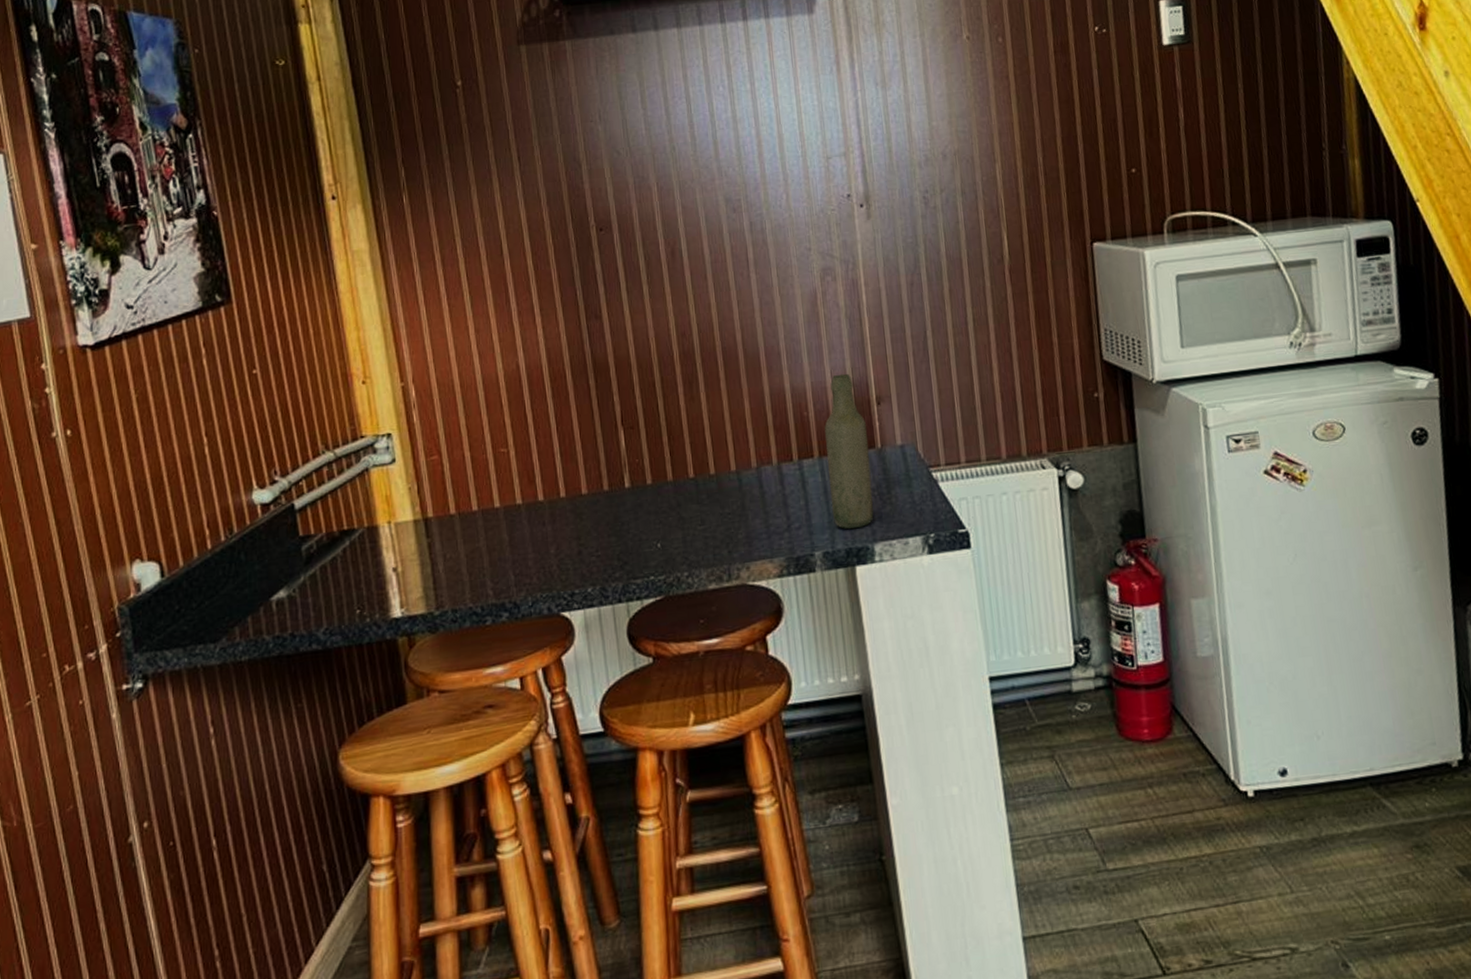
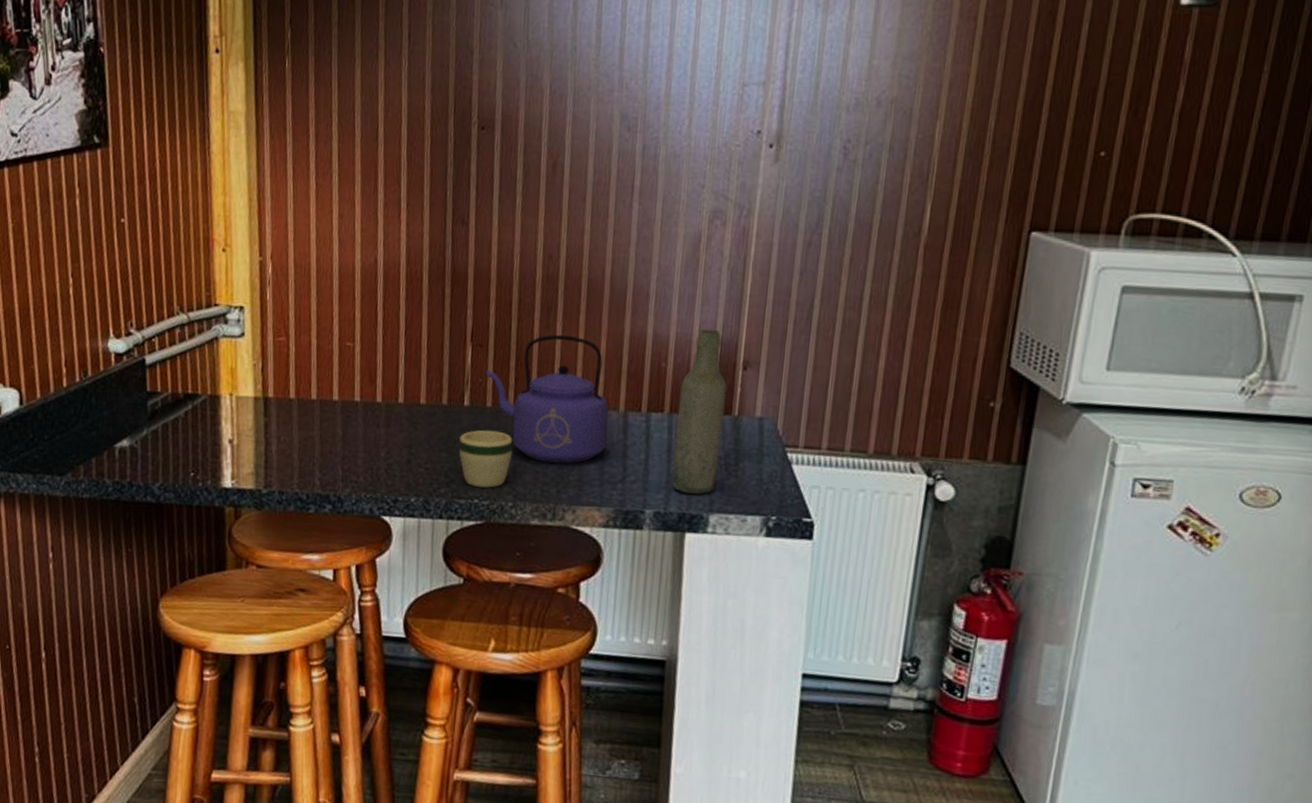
mug: none [626,505,680,564] -> present [459,430,513,488]
kettle: none [642,403,767,527] -> present [486,334,609,464]

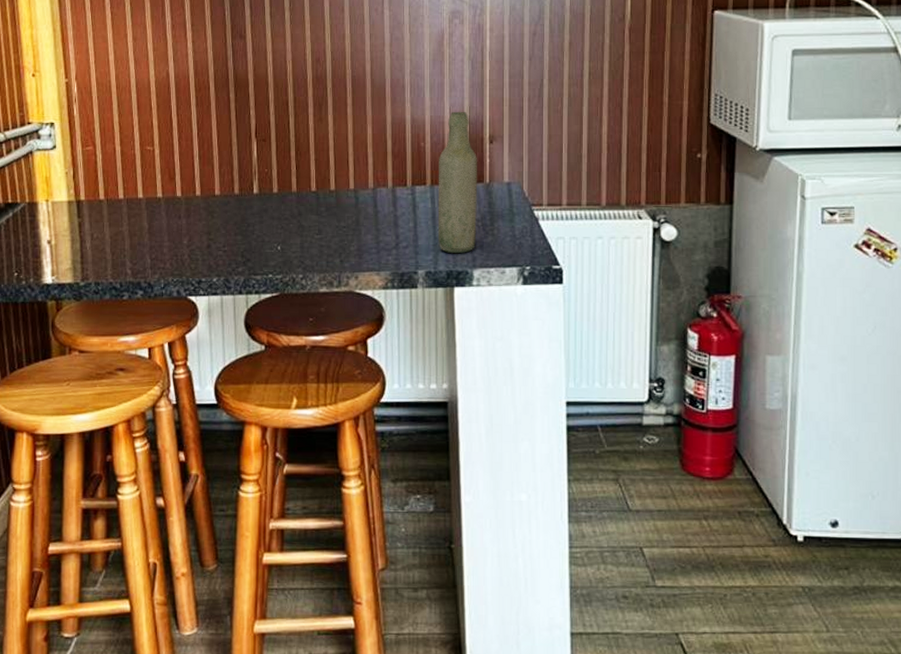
mug: present [459,430,513,488] -> none [252,213,299,263]
kettle: present [486,334,609,464] -> none [271,125,380,237]

